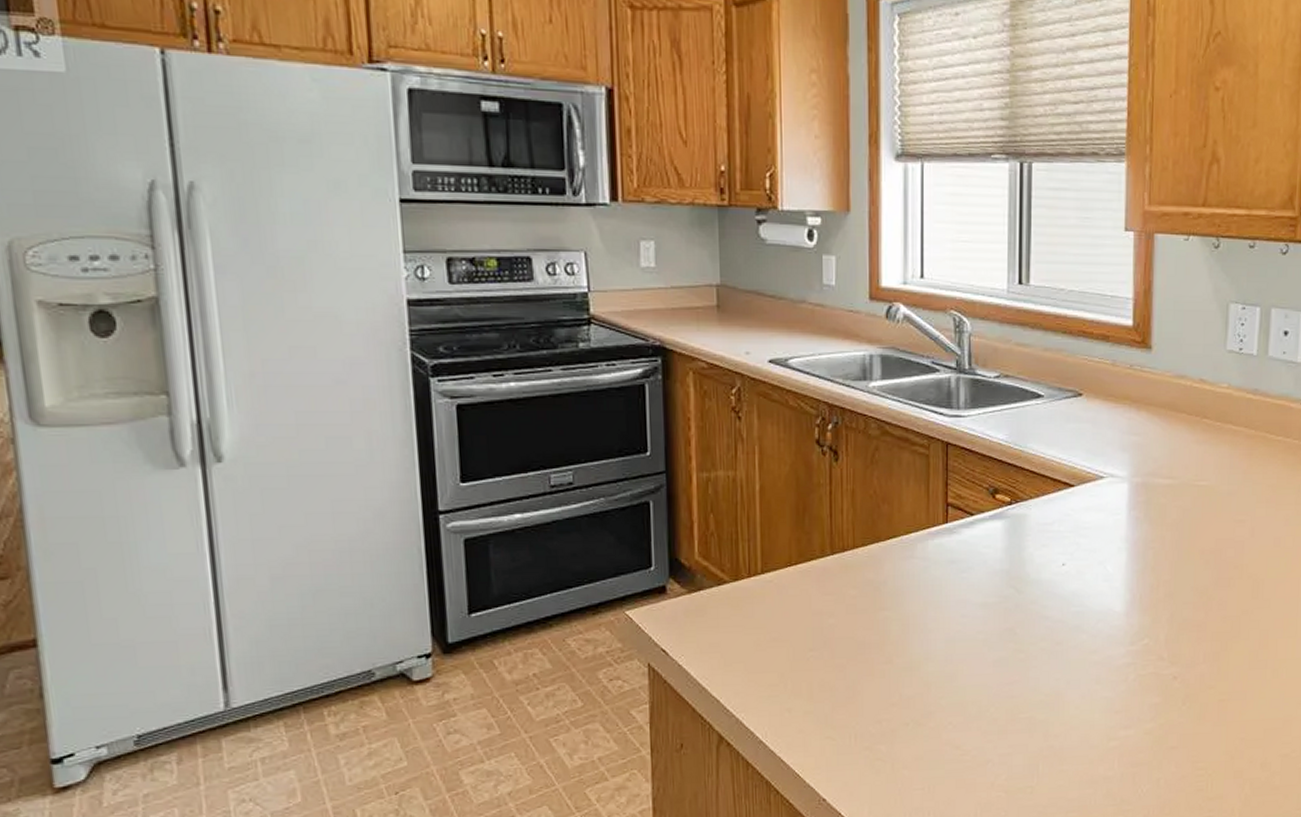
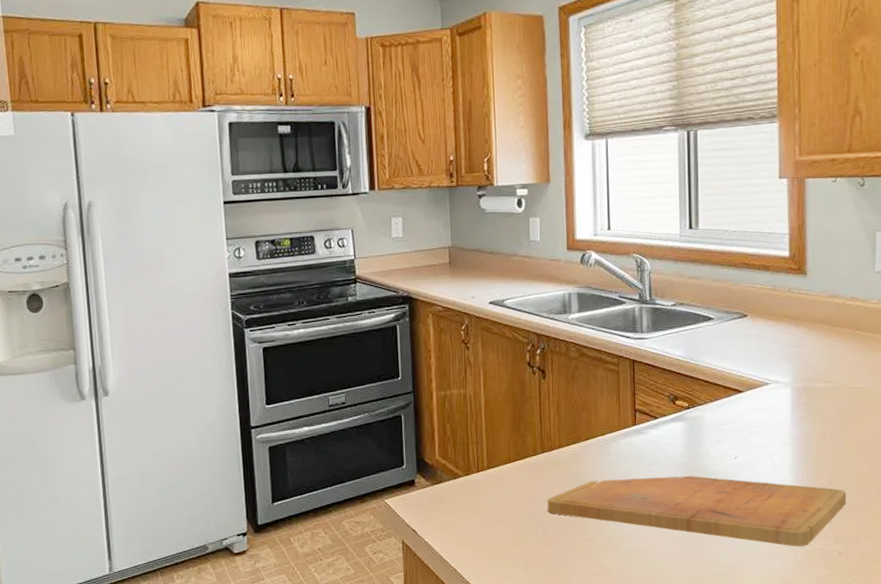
cutting board: none [837,585,1185,670] -> present [548,476,847,547]

